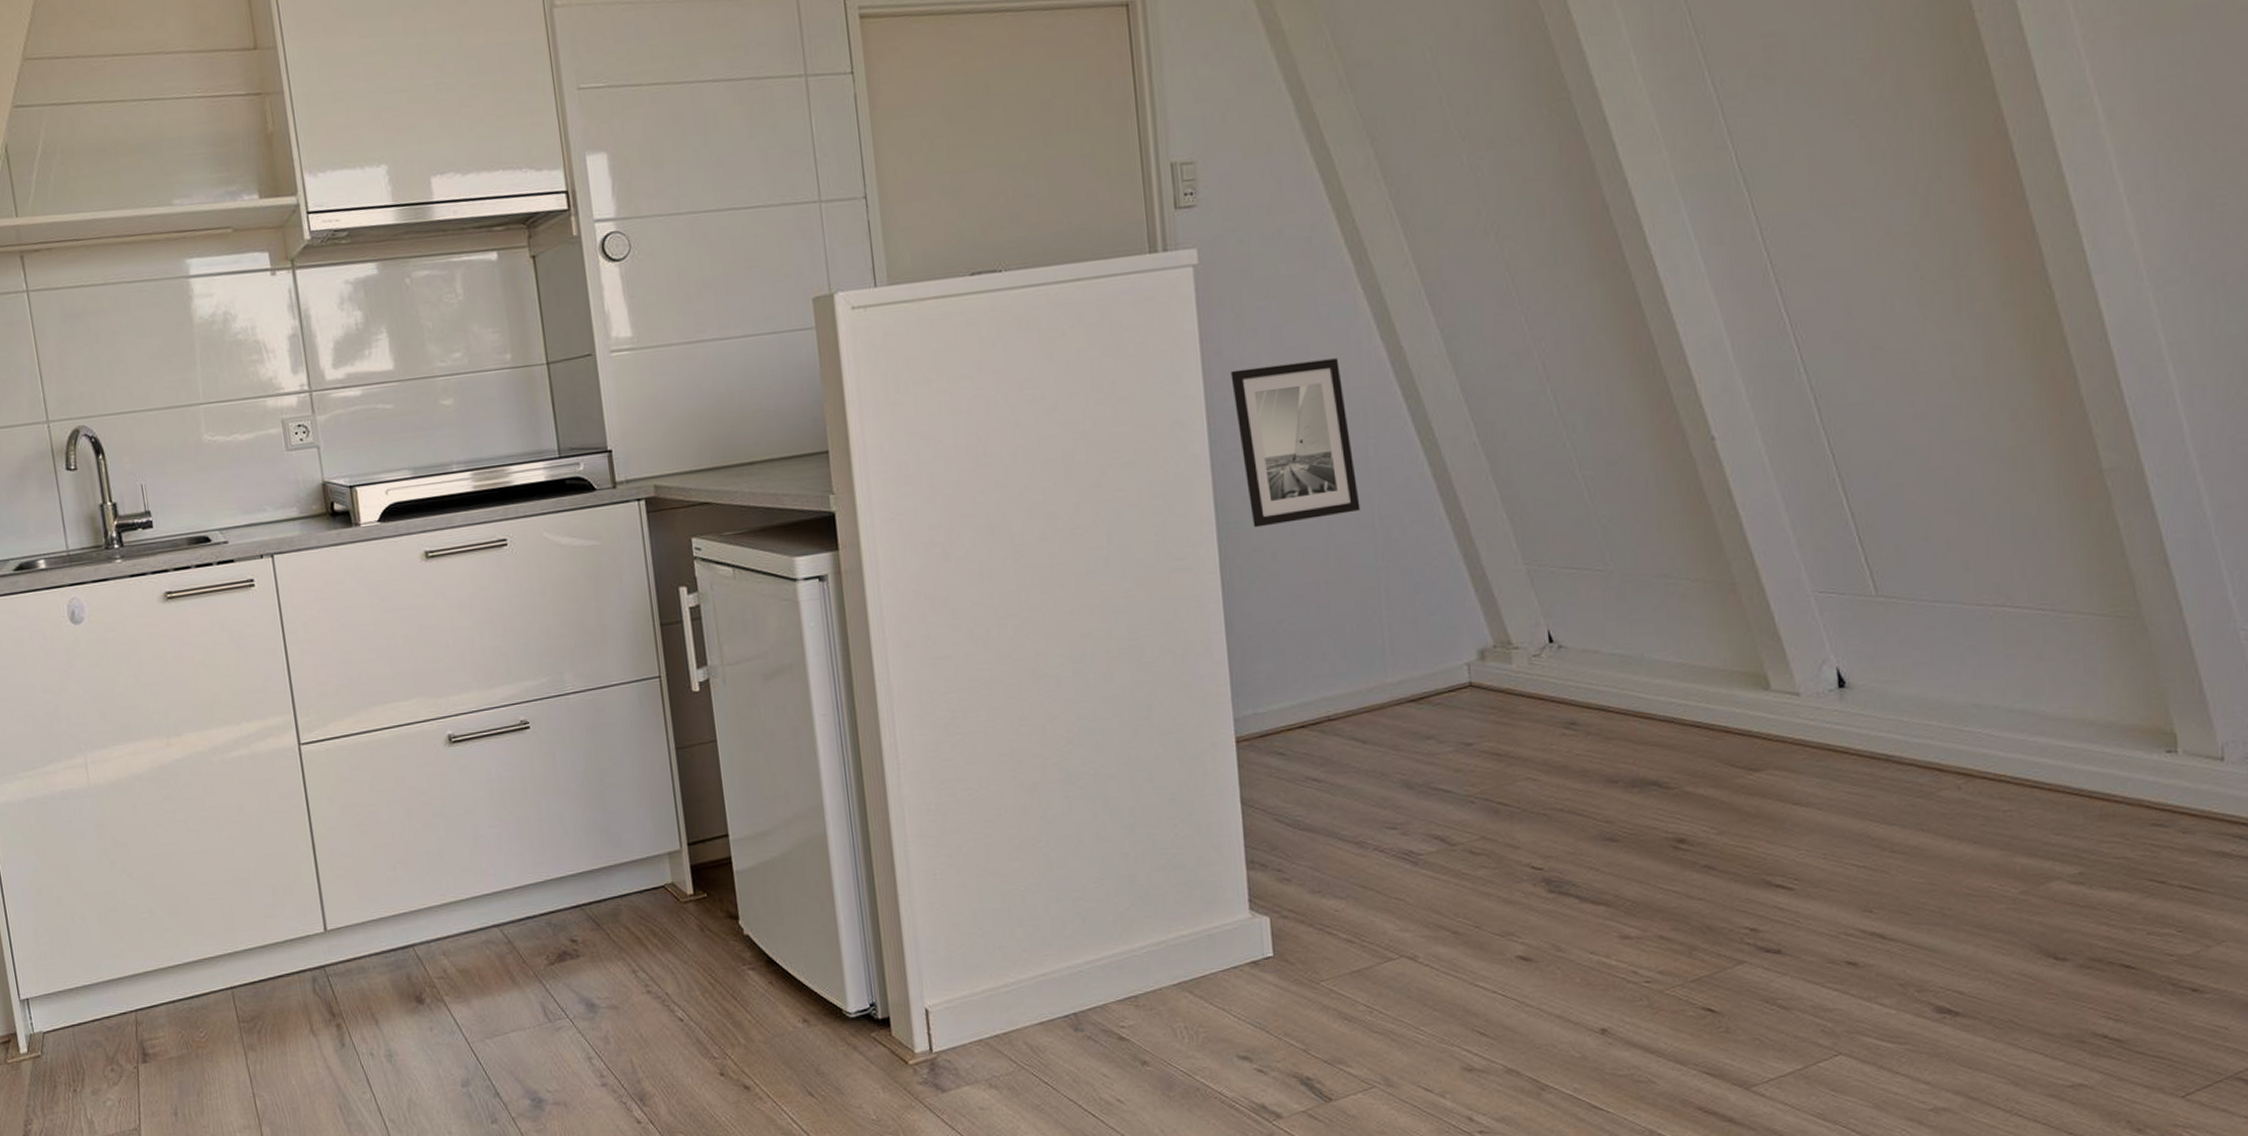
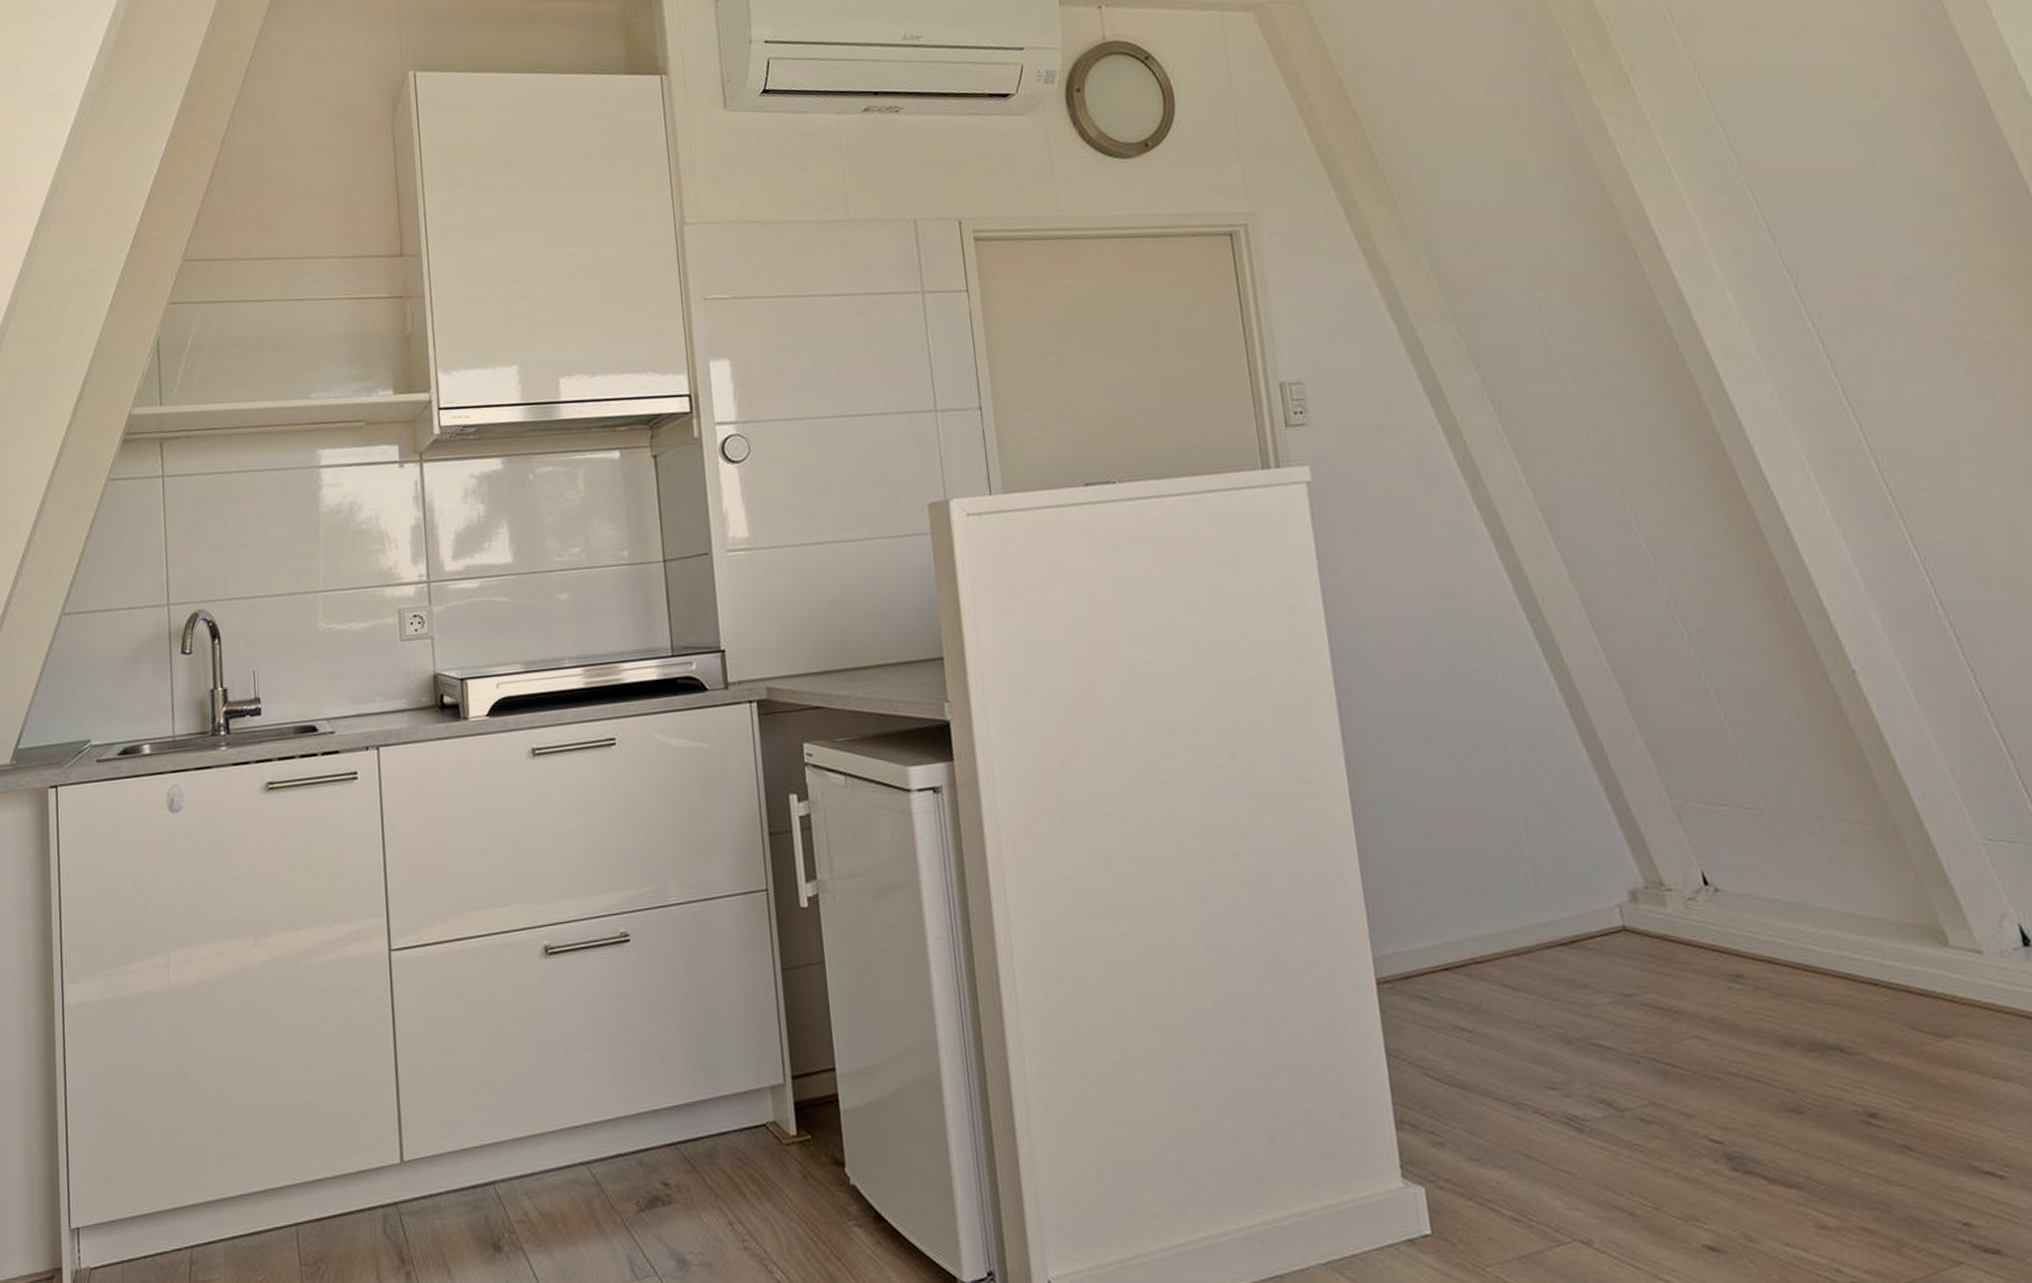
wall art: present [1230,358,1361,528] -> none [1349,578,1493,751]

